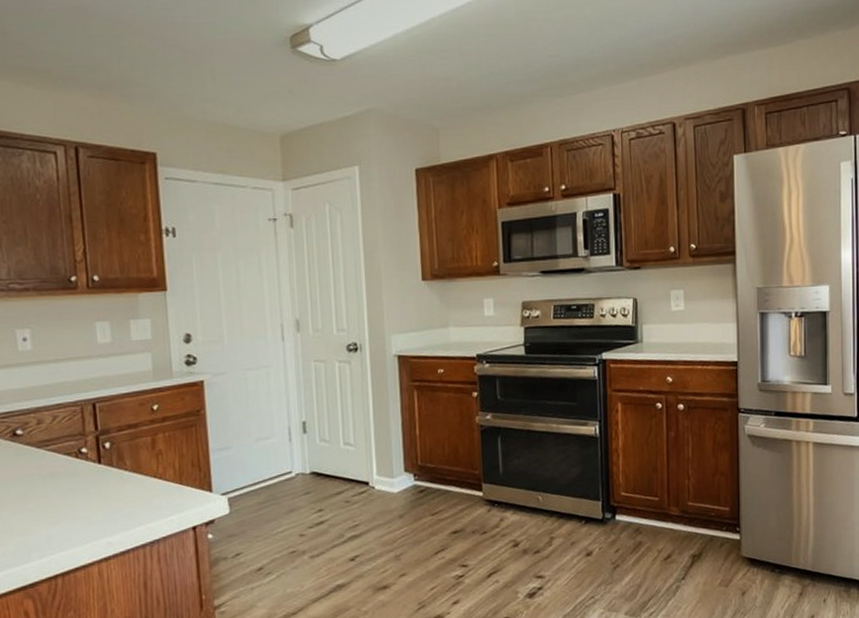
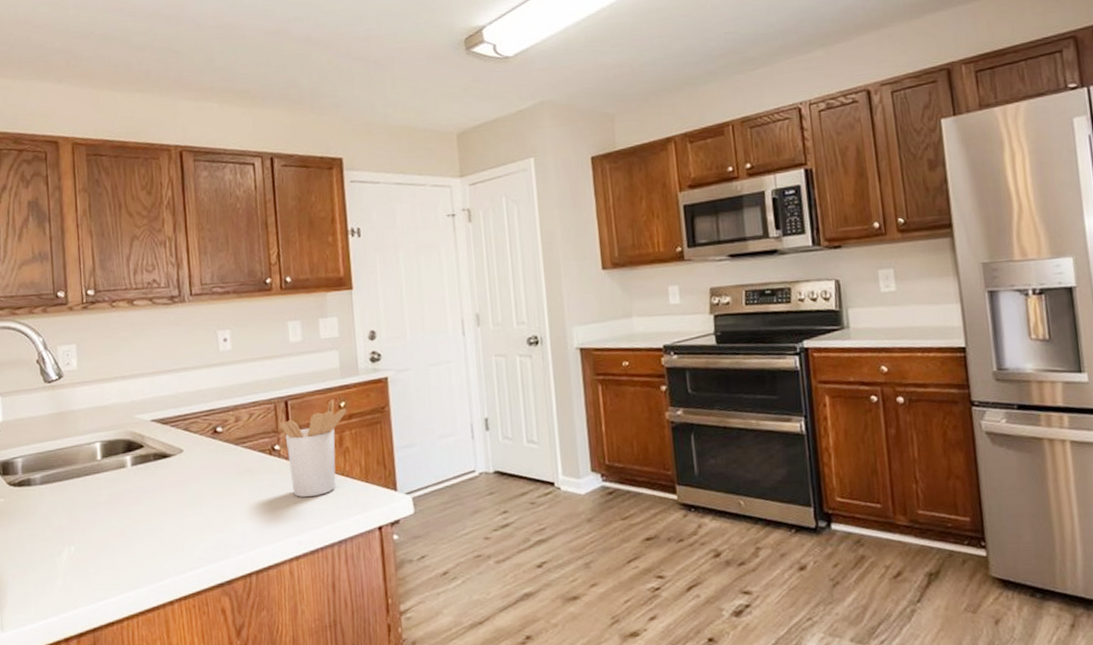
utensil holder: none [87,401,160,500] -> present [280,398,347,498]

